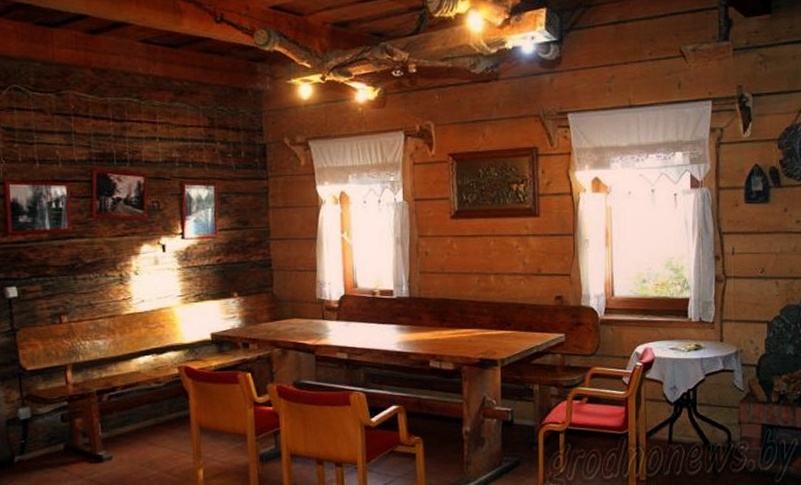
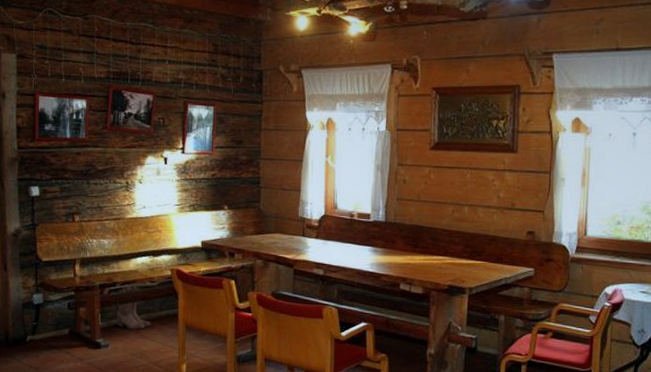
boots: none [118,388,160,438] -> present [116,285,151,330]

